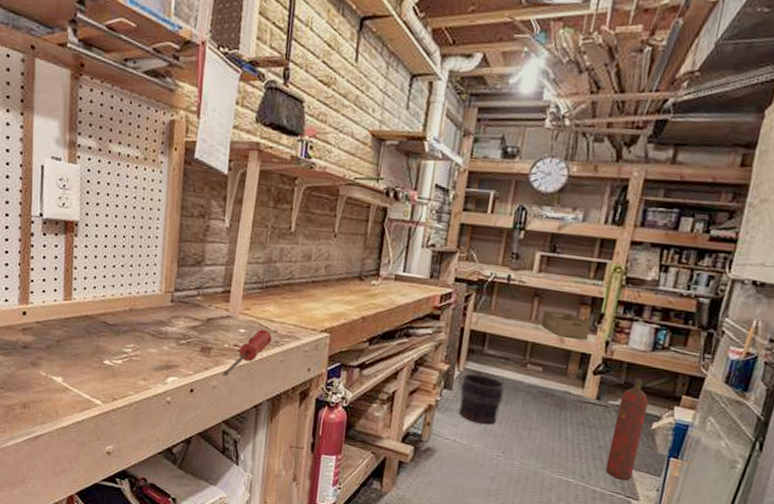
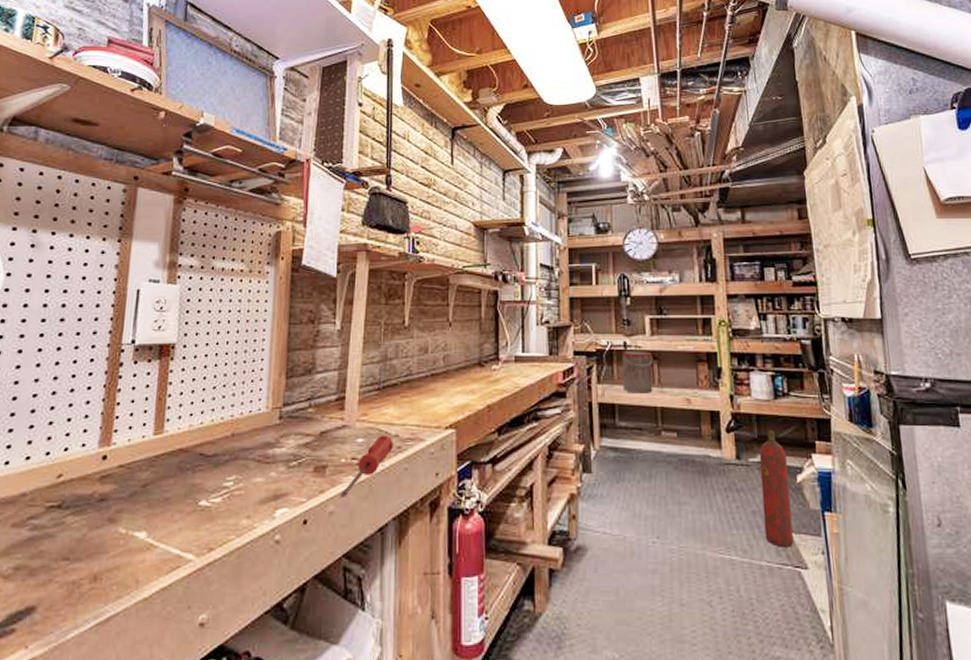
bucket: present [458,373,505,425] -> none [597,450,645,507]
paint can: none [498,284,536,328] -> present [622,351,653,393]
storage box: present [541,310,592,340] -> none [665,372,713,397]

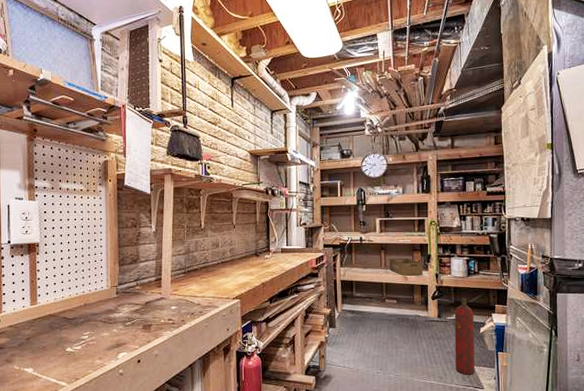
screwdriver: present [340,435,393,497] -> none [162,304,197,345]
paint can: present [622,351,653,393] -> none [358,244,381,273]
storage box: none [665,372,713,397] -> present [389,258,423,276]

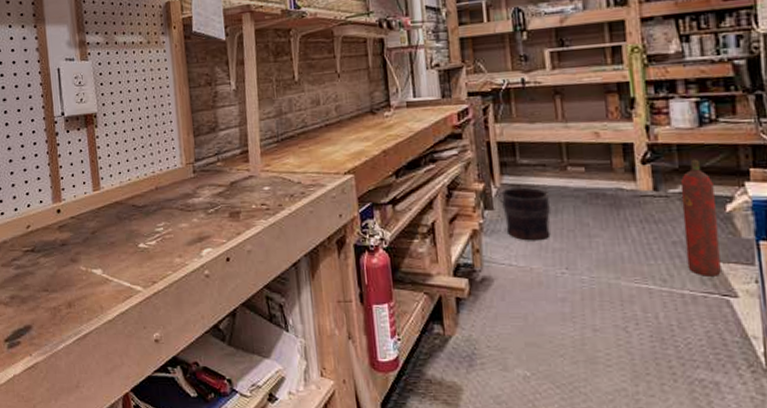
bucket: none [339,312,373,350] -> present [498,187,551,241]
storage box: present [389,258,423,276] -> none [569,105,625,131]

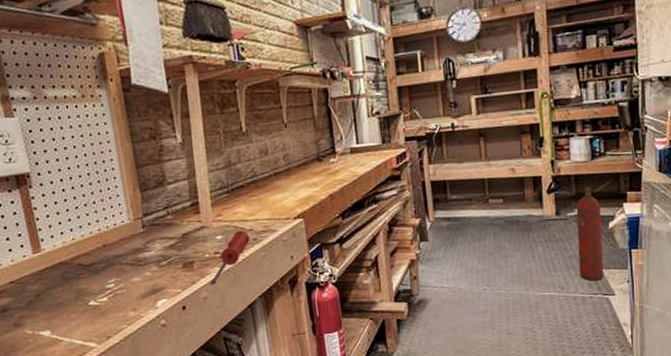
screwdriver: none [255,183,297,238] -> present [210,230,250,285]
bucket: present [498,187,551,241] -> none [432,219,475,265]

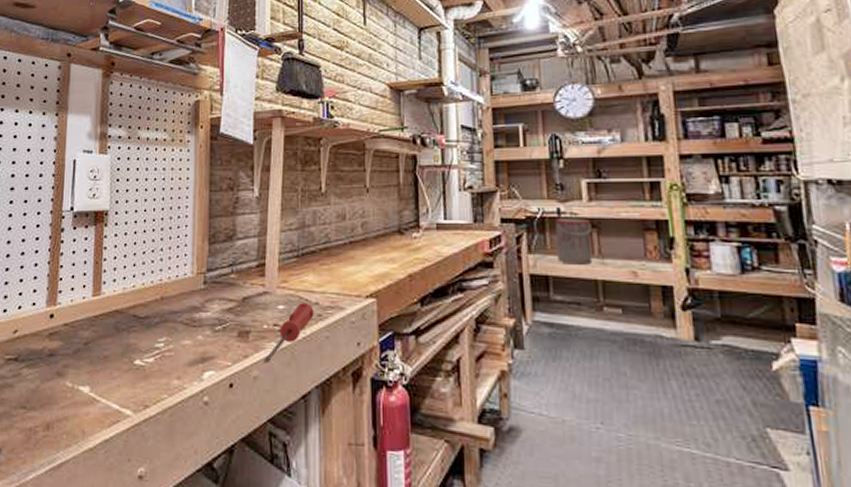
paint can: none [450,129,481,169] -> present [555,218,593,265]
gas cylinder: present [576,186,604,281] -> none [722,308,770,444]

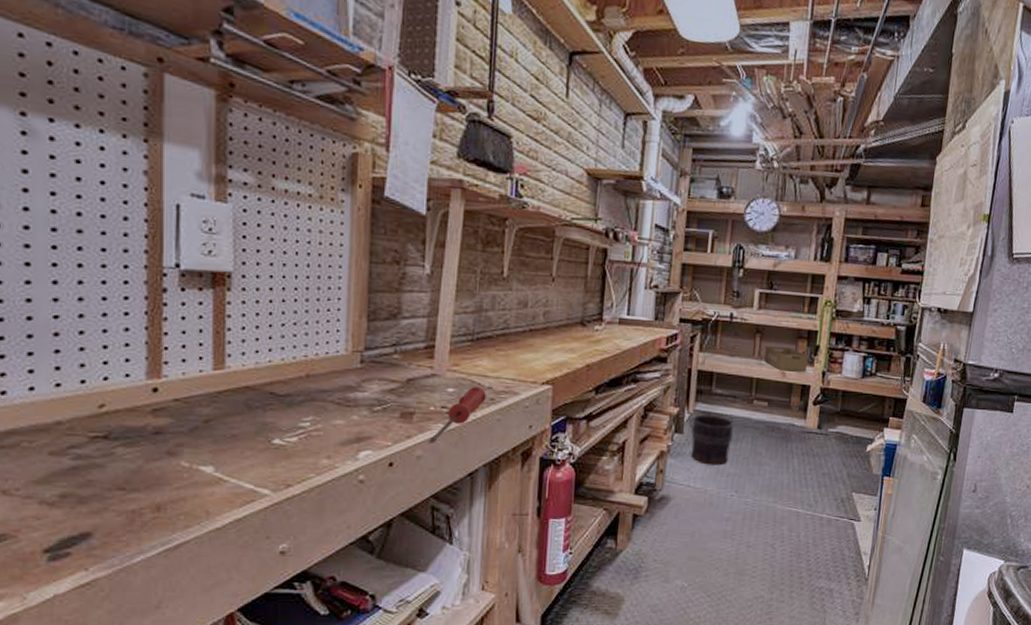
bucket: none [530,326,585,389] -> present [689,414,734,465]
paint can: present [555,218,593,265] -> none [723,322,757,364]
storage box: none [606,242,664,270] -> present [764,346,809,372]

